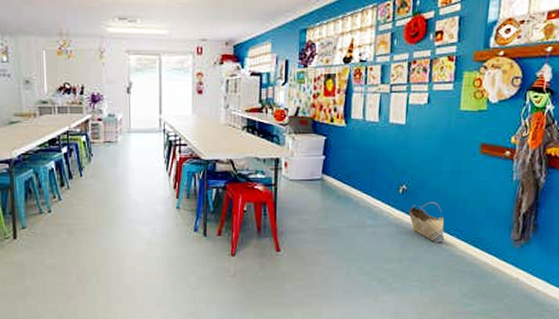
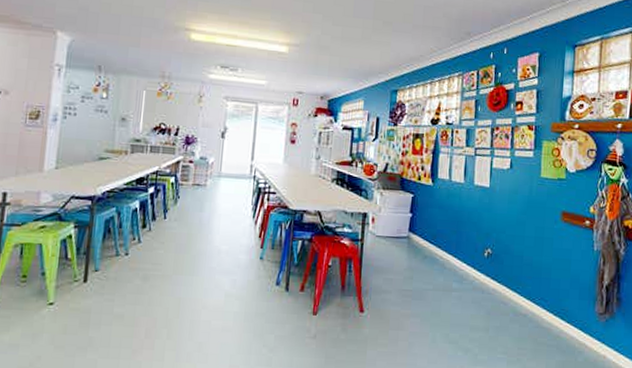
basket: present [409,202,444,243] -> none [494,268,530,312]

